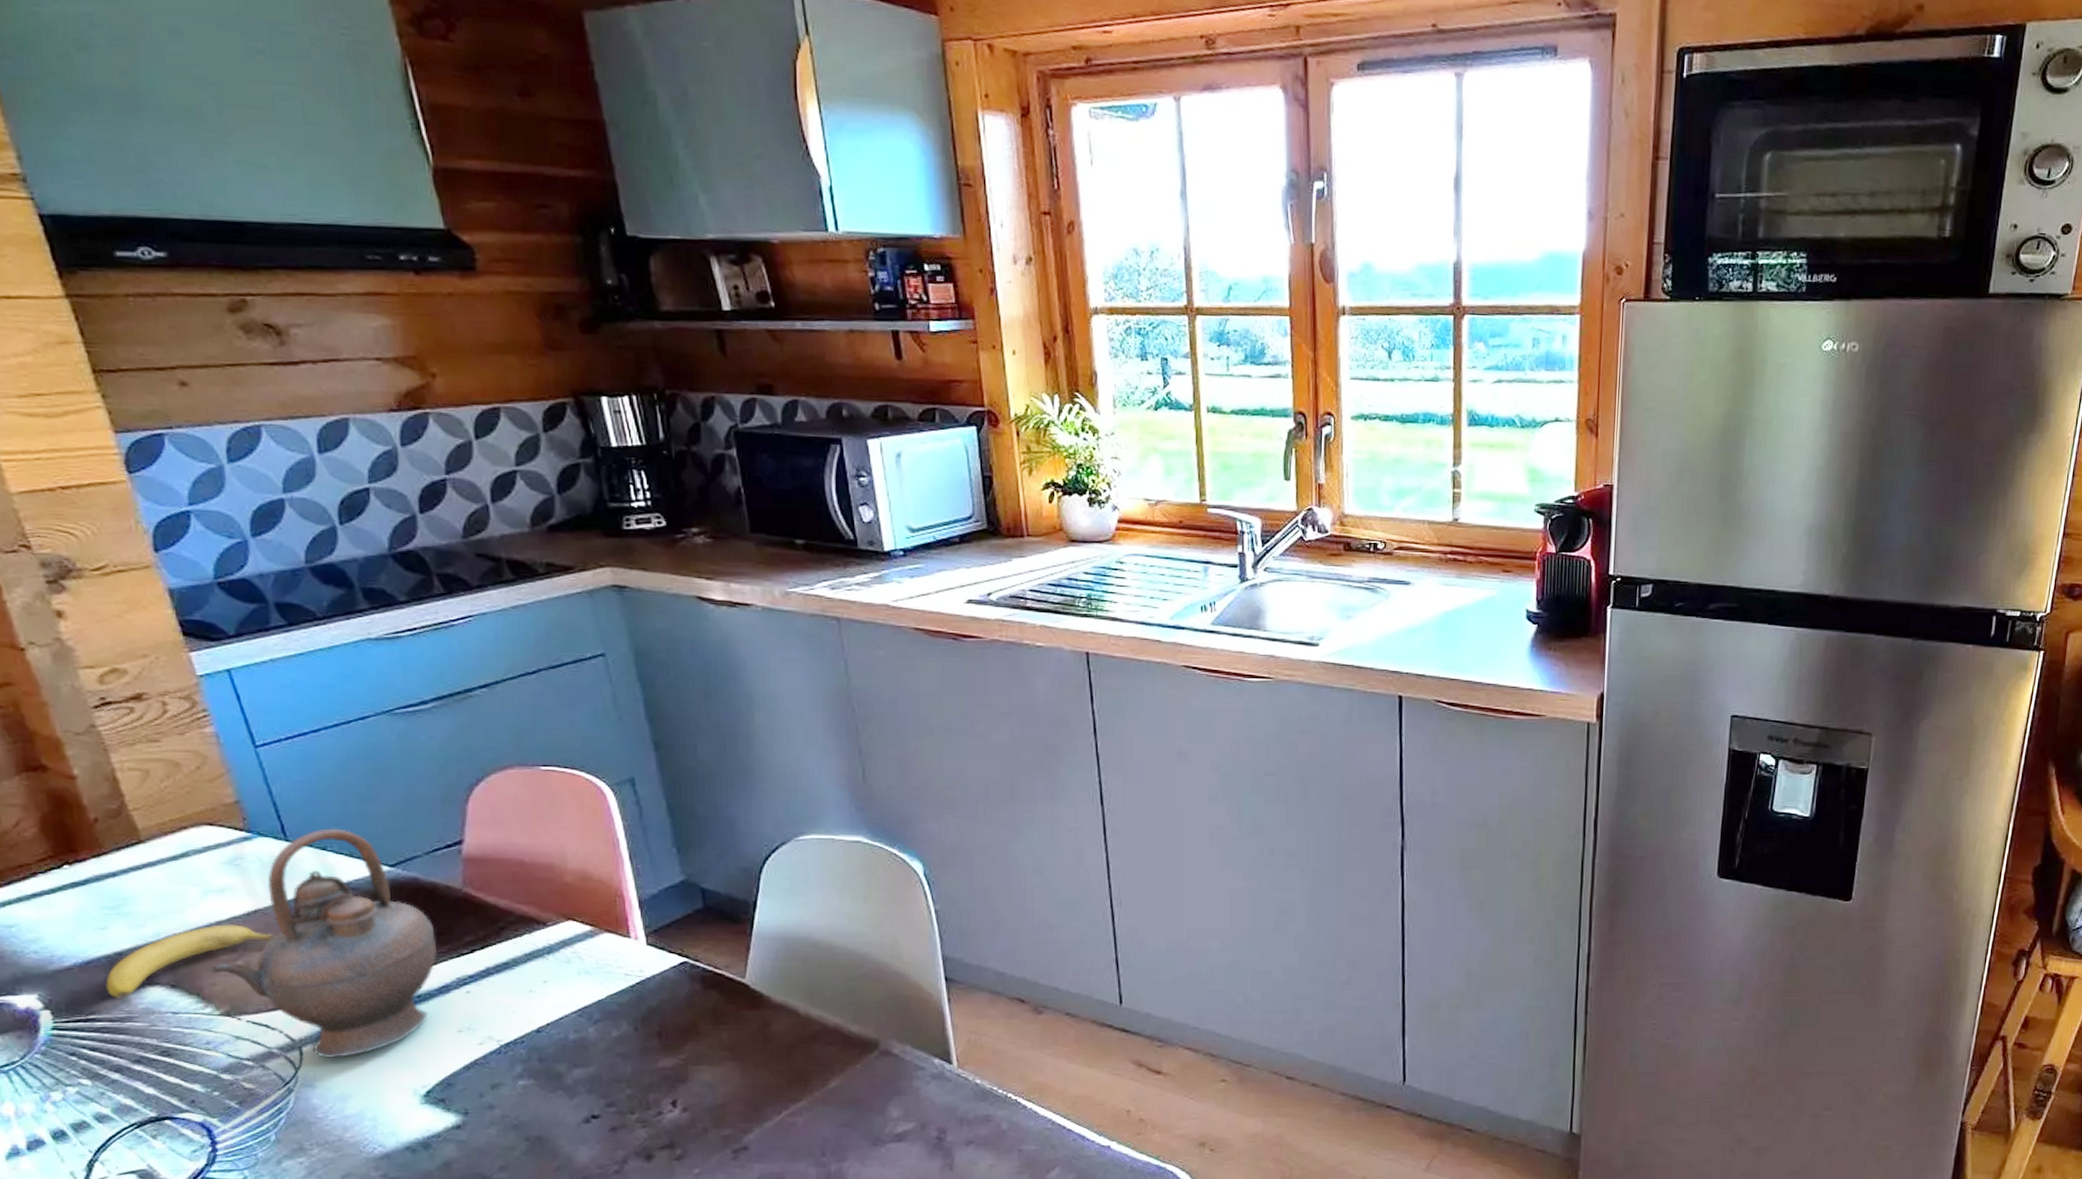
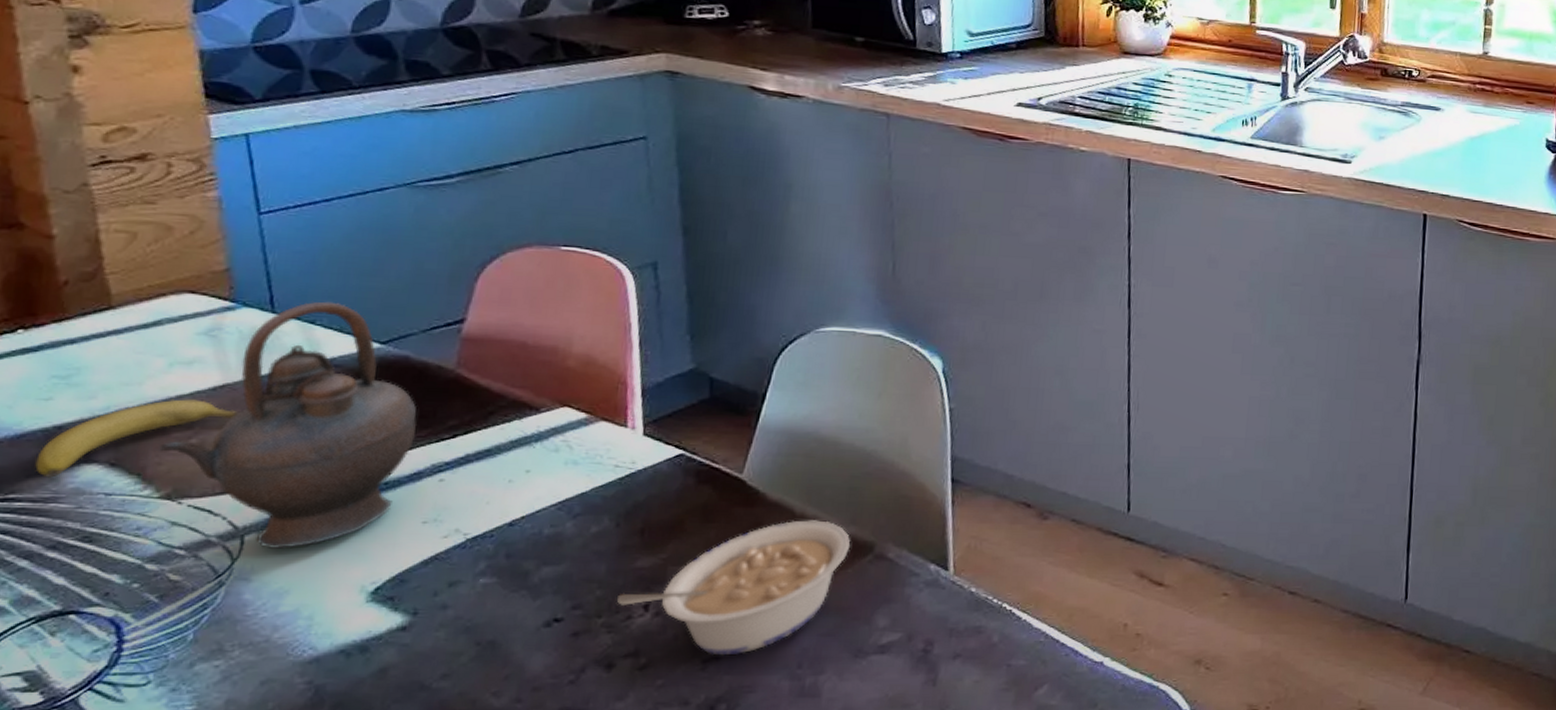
legume: none [645,1020,857,1146] -> present [616,520,851,656]

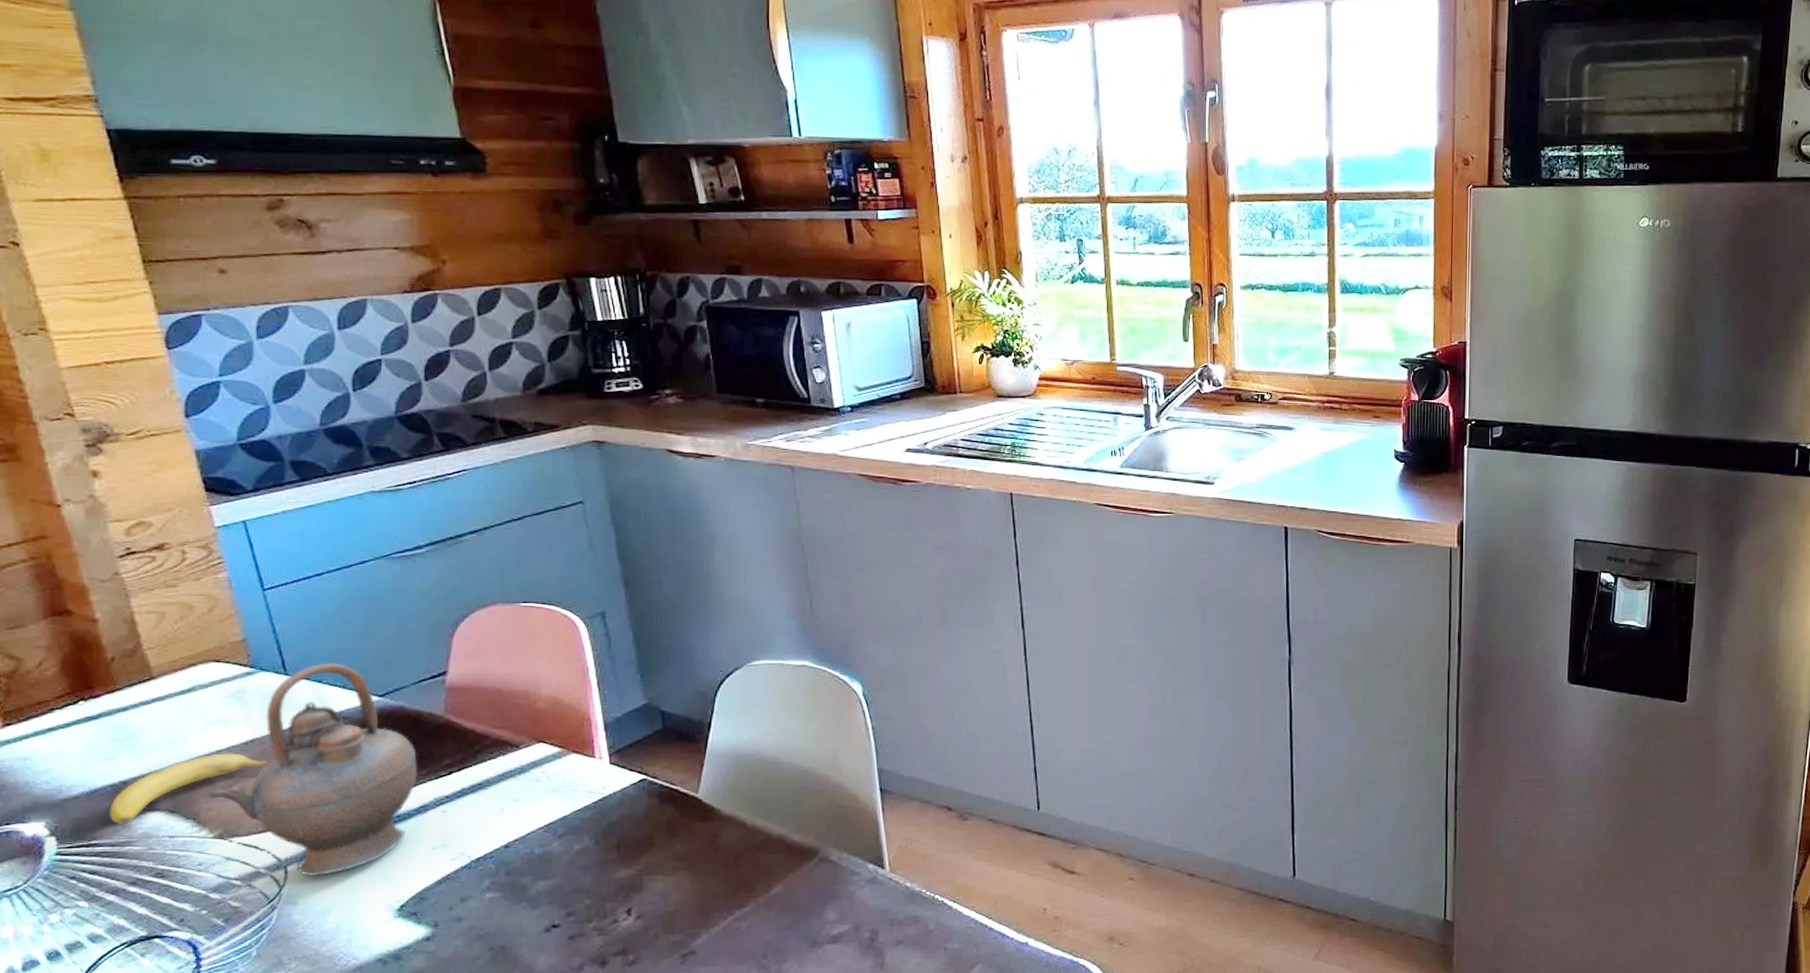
legume: present [616,520,851,656] -> none [602,830,798,951]

